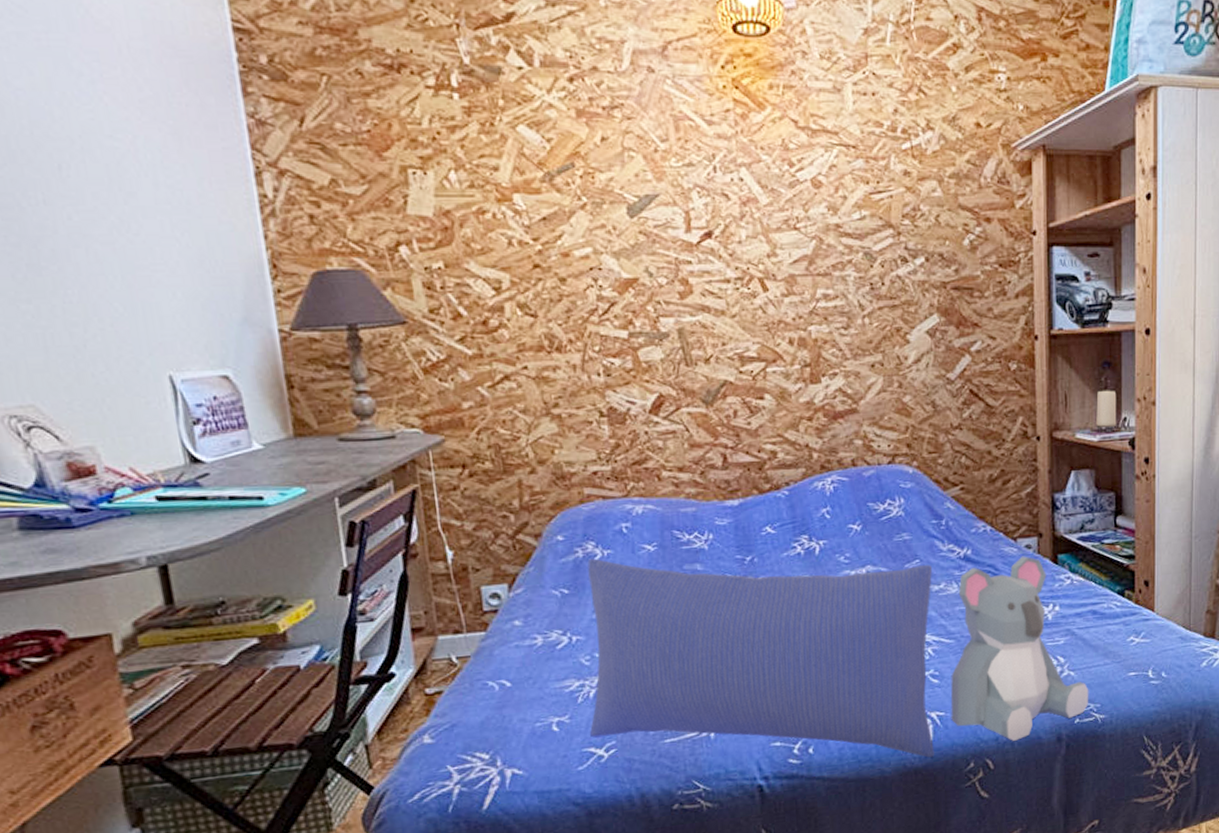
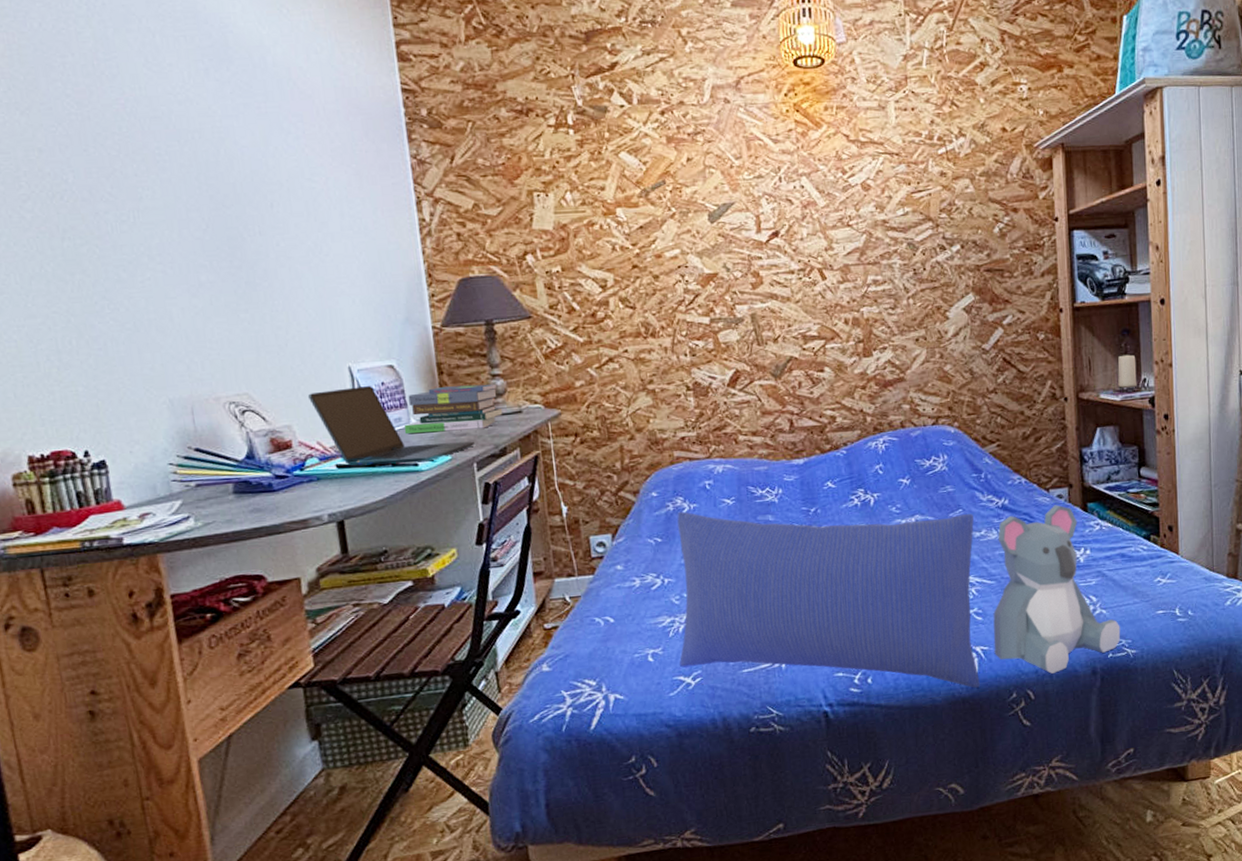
laptop: none [115,400,337,499] -> present [307,386,476,467]
books: none [243,402,372,461] -> present [403,383,503,435]

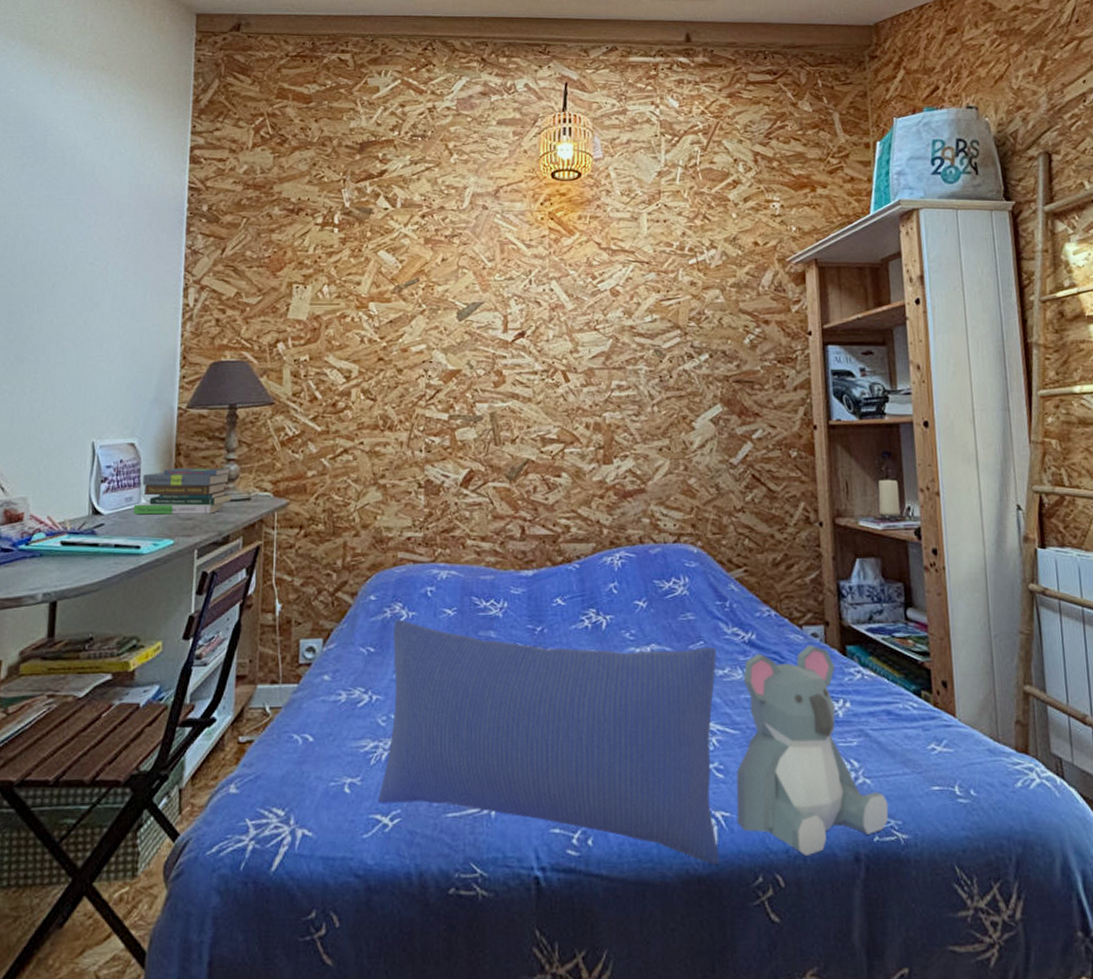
laptop: present [307,386,476,467] -> none [48,463,200,545]

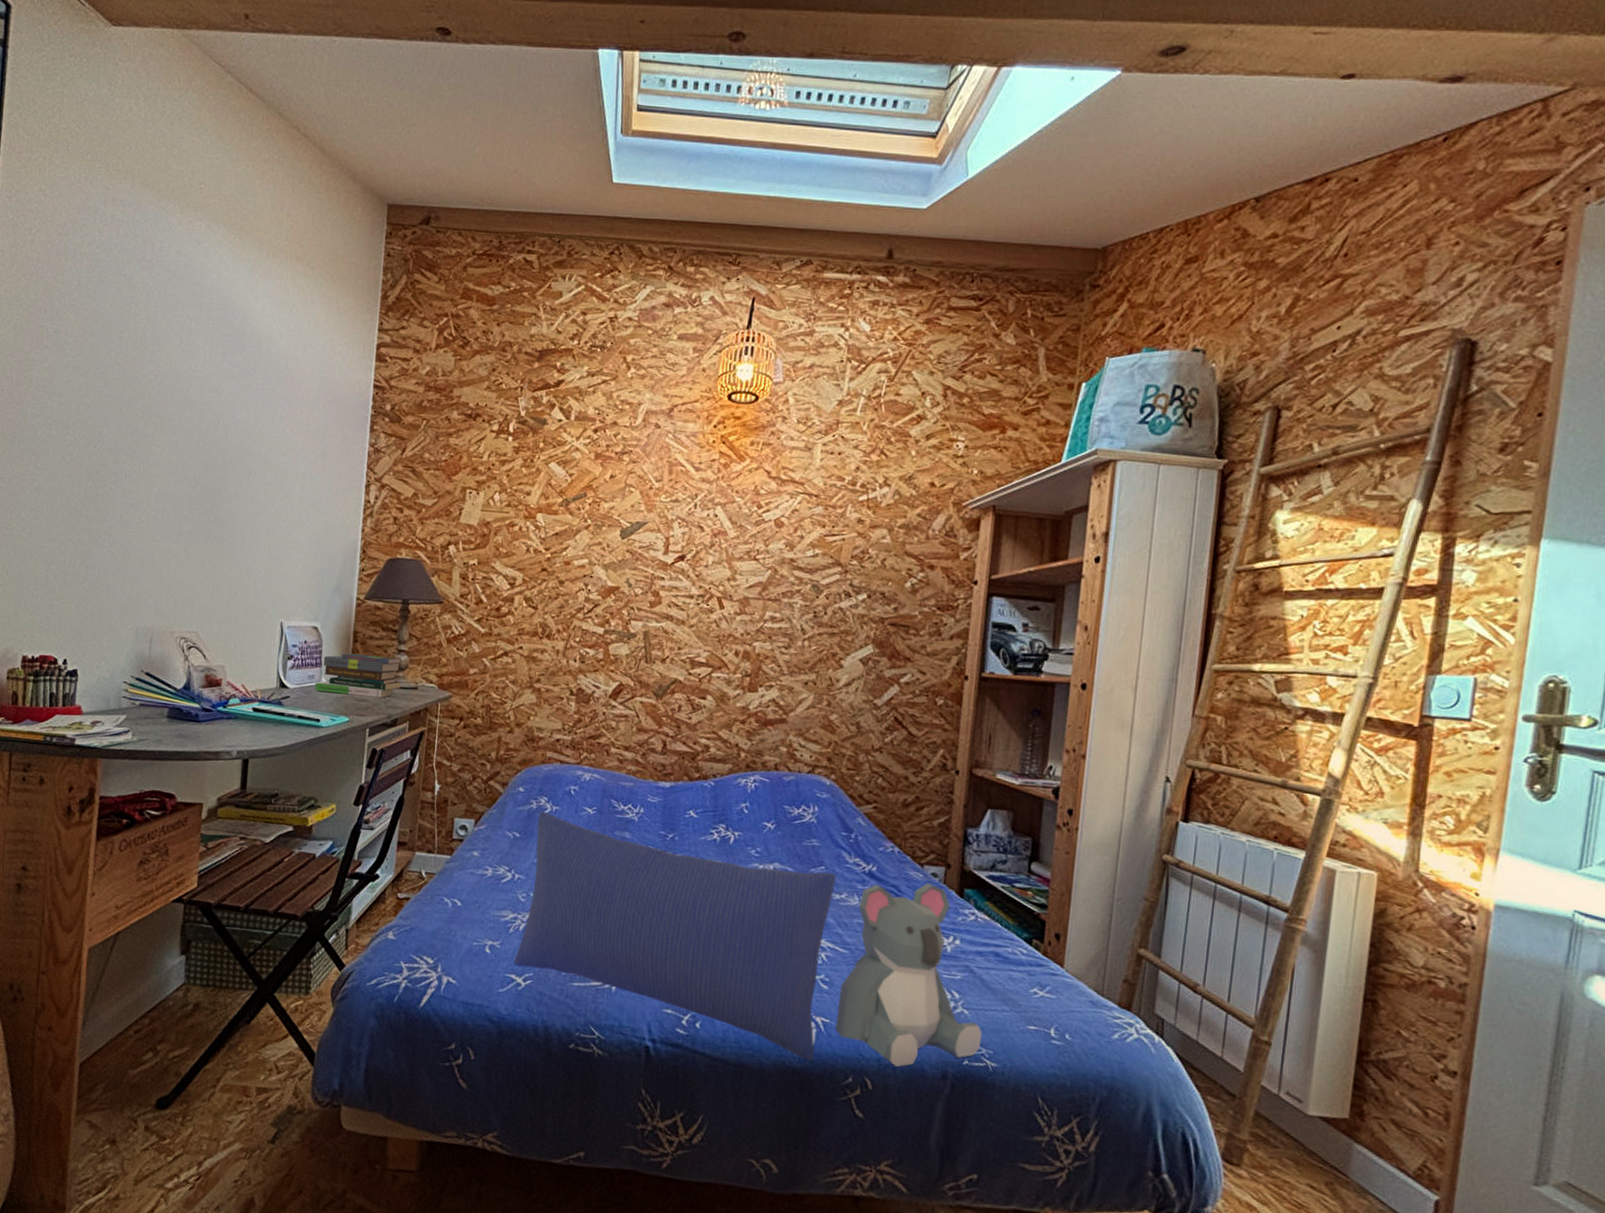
candle: present [878,479,901,517] -> none [1018,736,1044,774]

